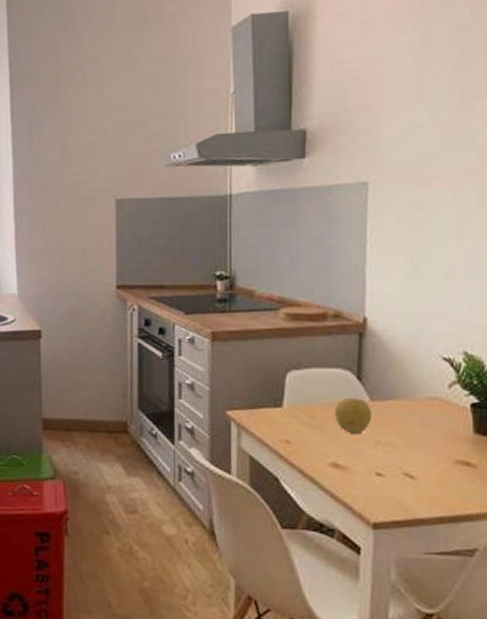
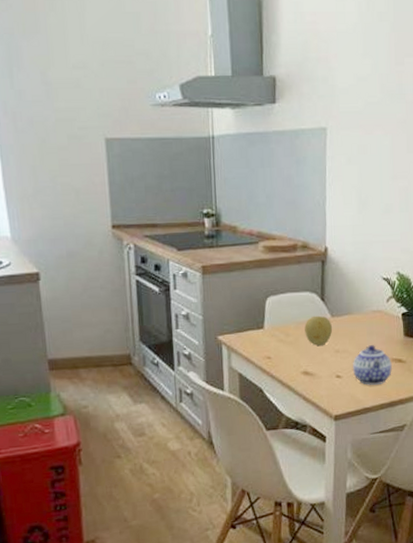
teapot: none [400,440,458,491] -> present [353,345,393,385]

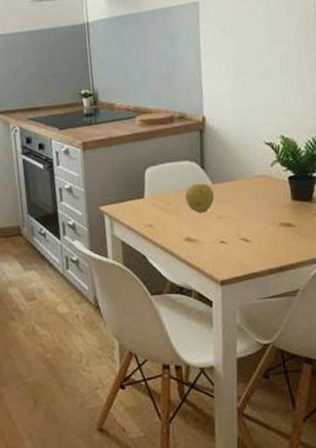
teapot: present [353,345,393,385] -> none [237,210,281,250]

